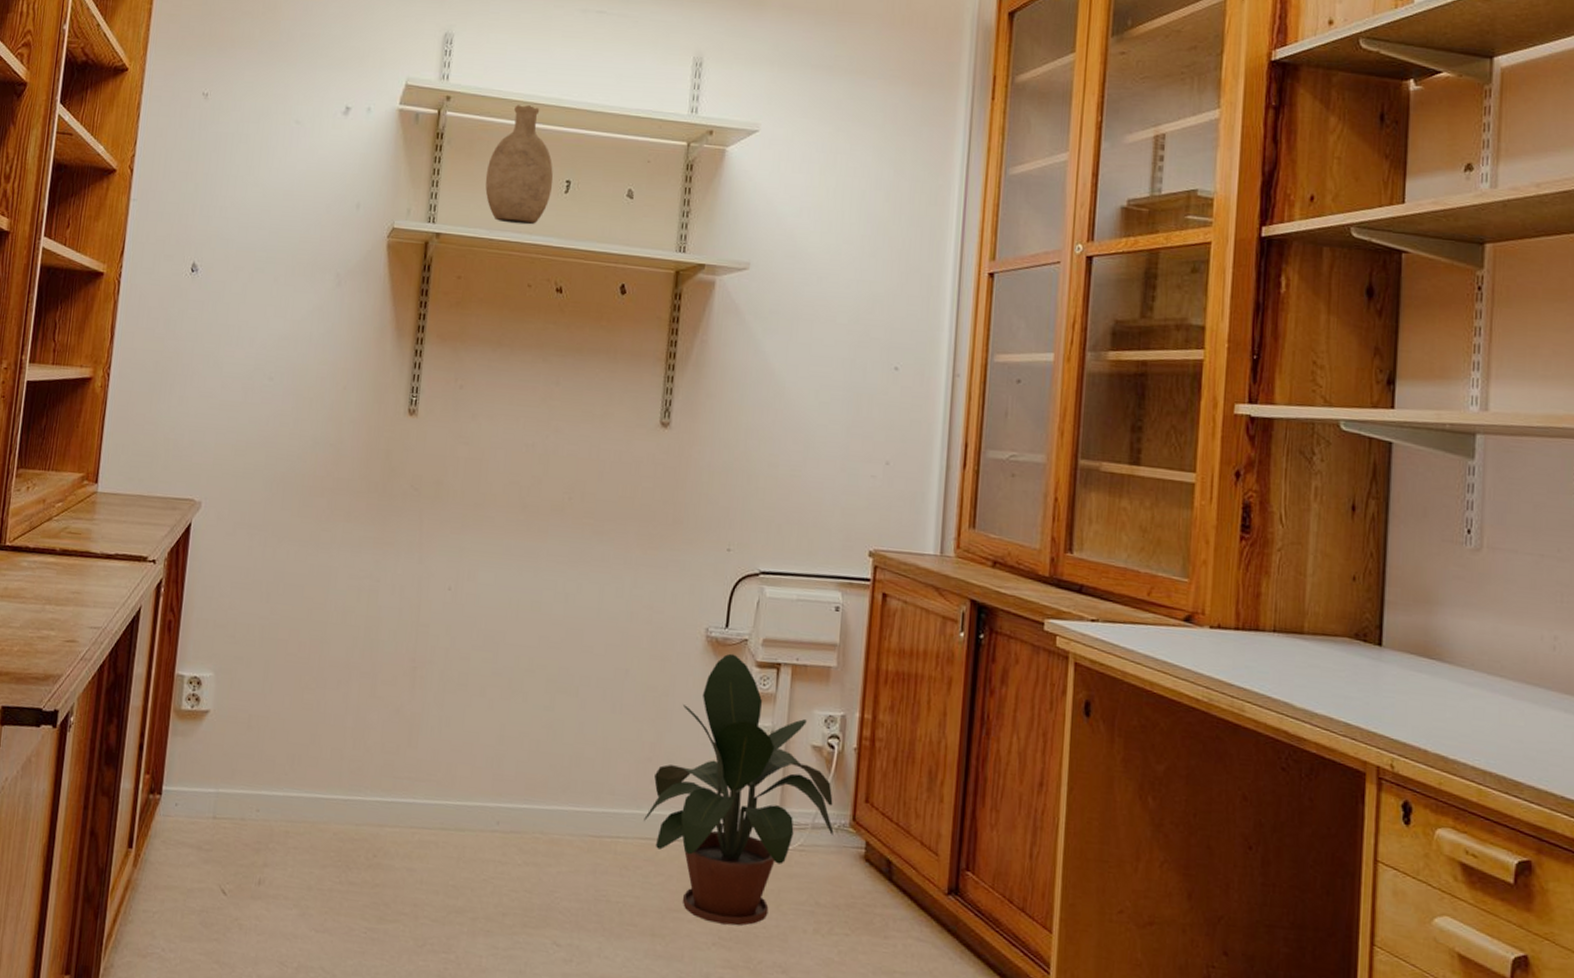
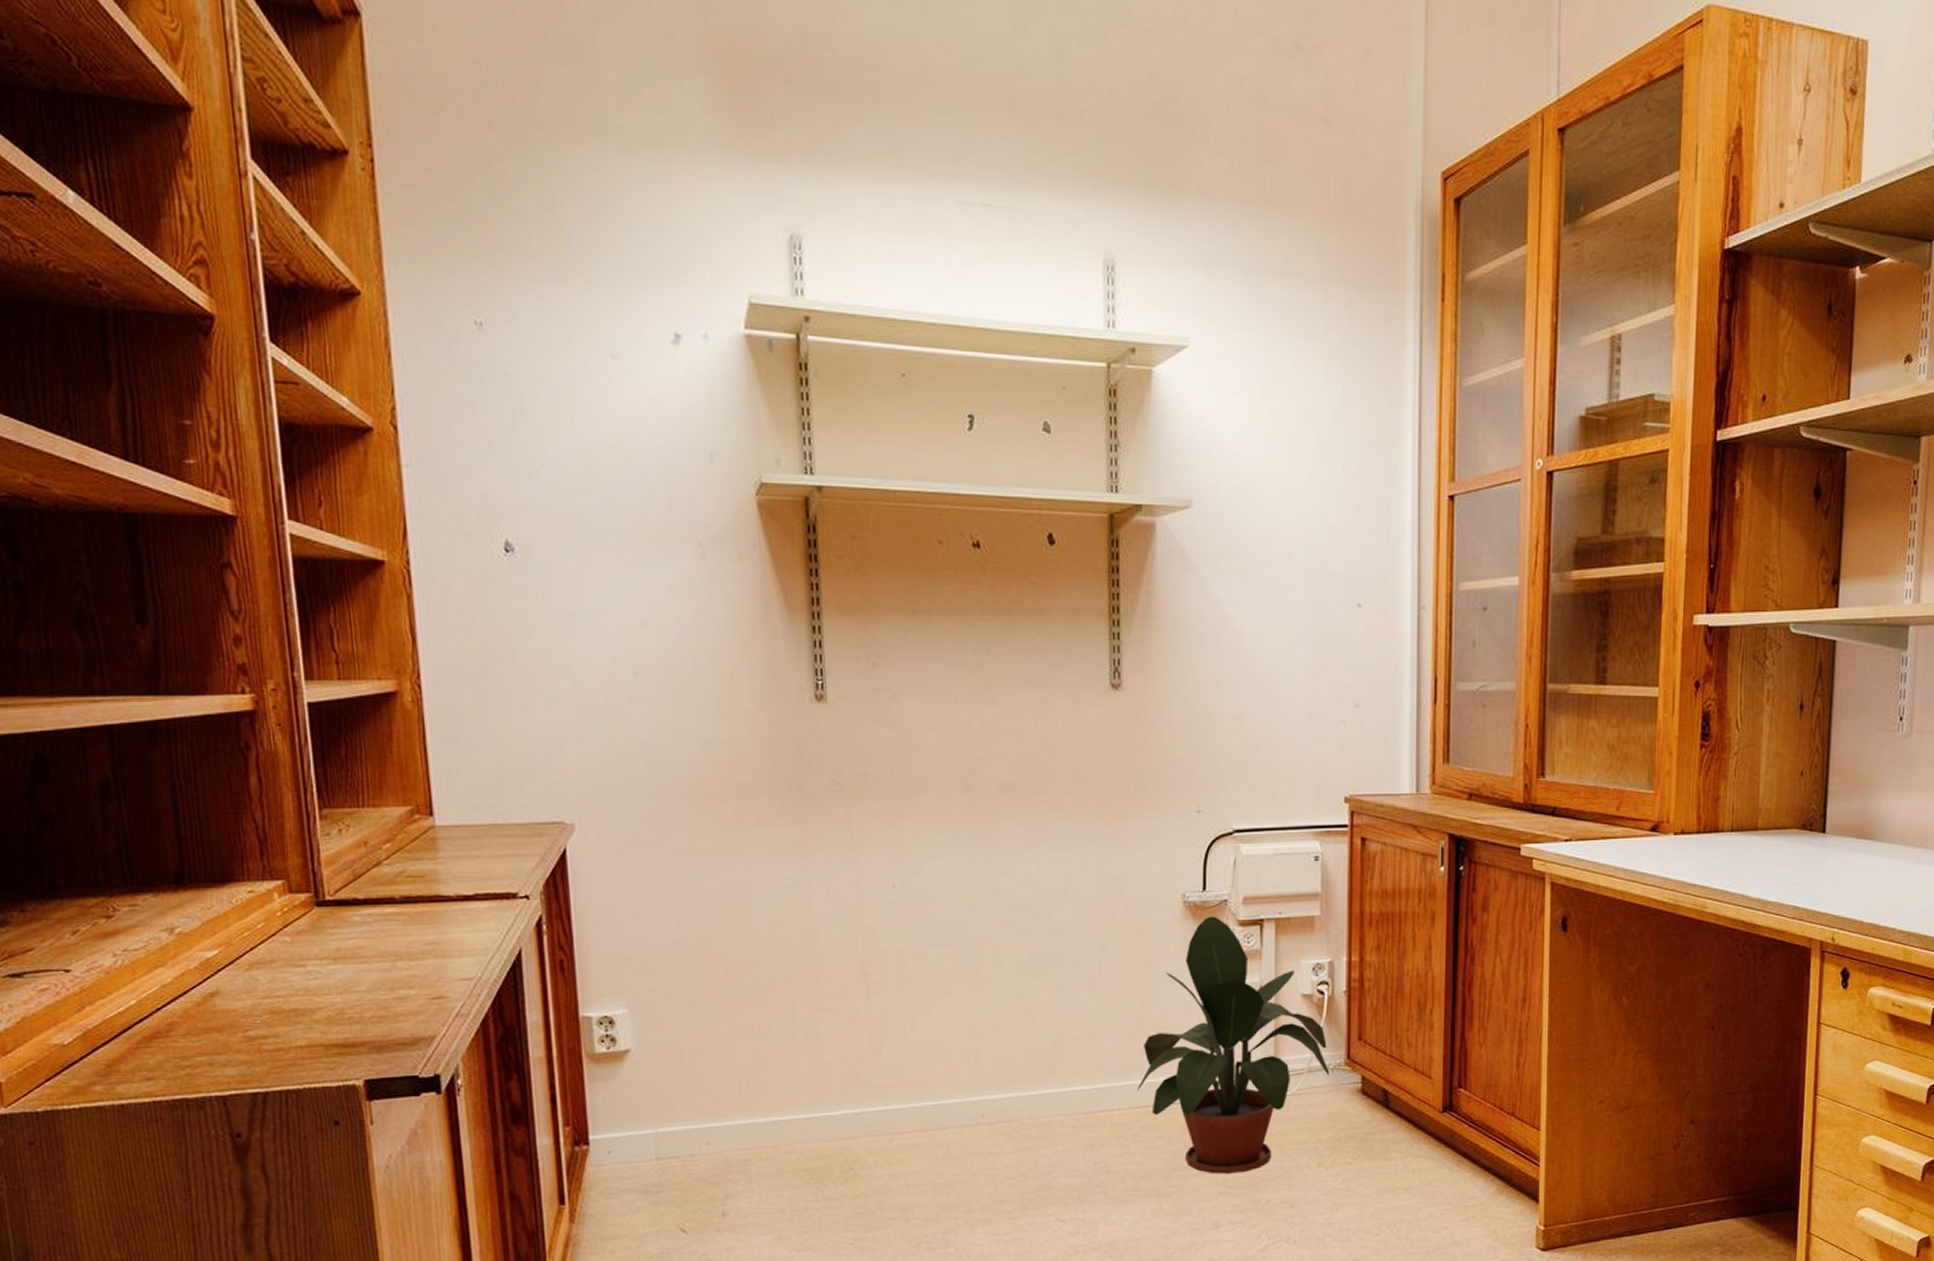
decorative vase: present [485,105,554,225] -> none [868,324,953,470]

